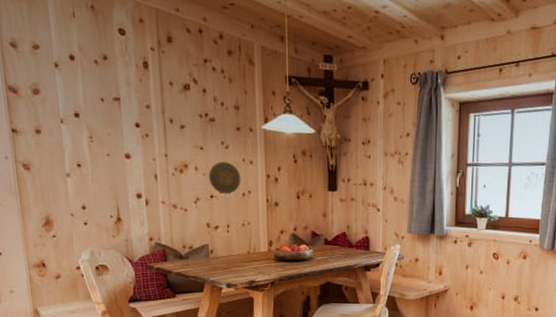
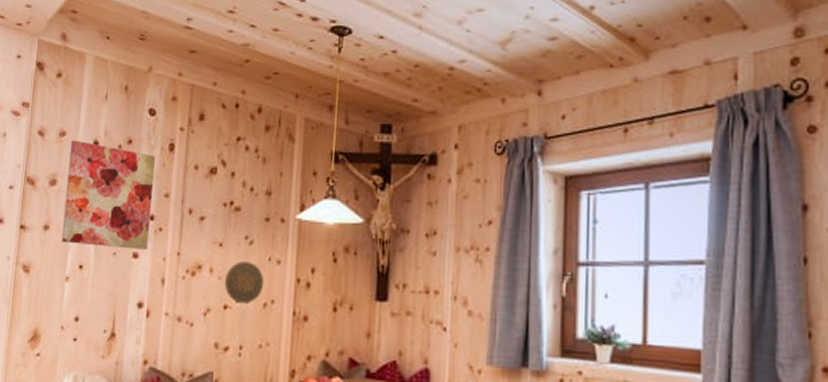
wall art: none [46,53,138,152] -> present [61,140,155,250]

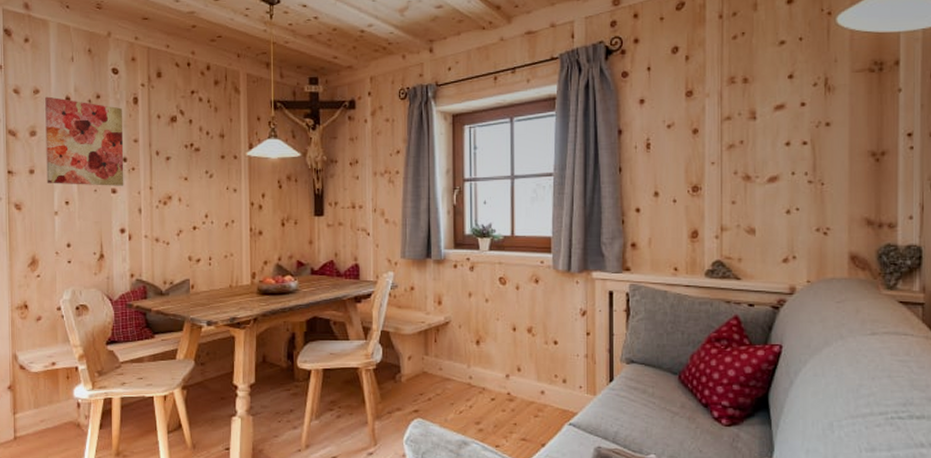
decorative plate: present [224,261,264,305] -> none [191,191,225,225]

